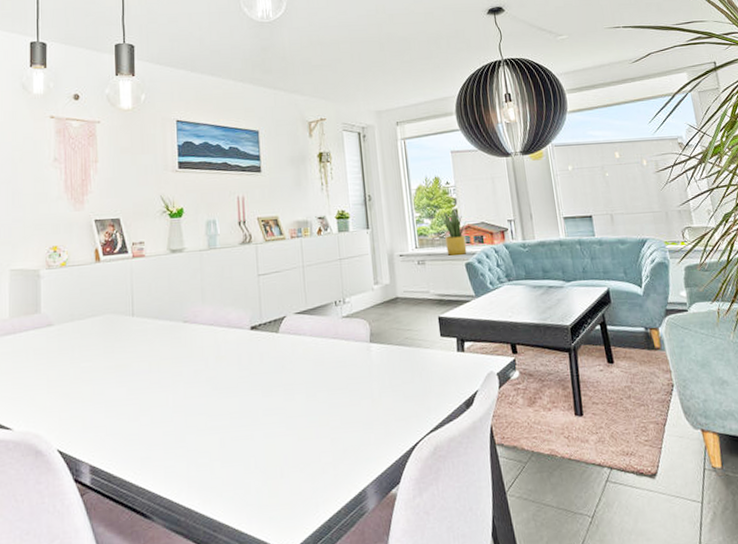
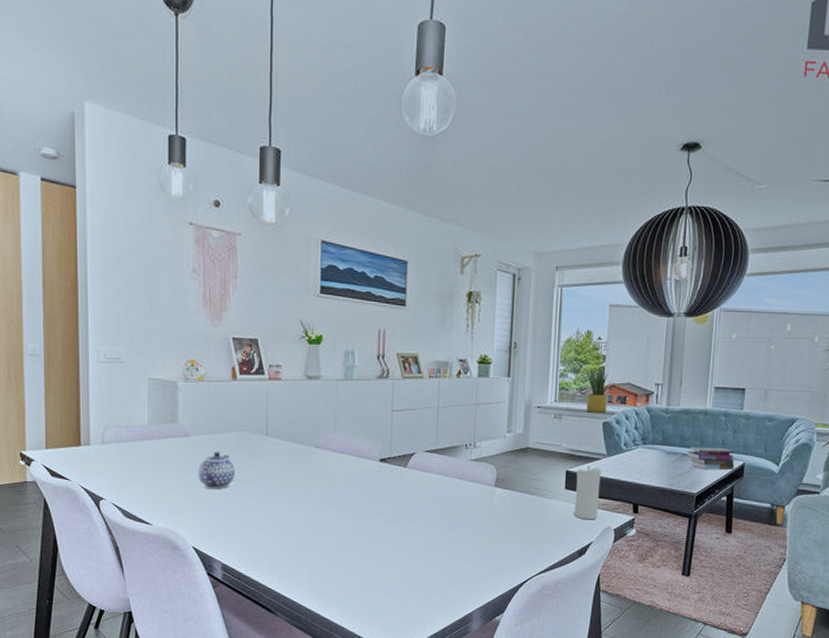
teapot: none [62,339,102,381] -> present [198,452,236,489]
candle: none [449,308,479,367] -> present [574,465,601,520]
books: none [552,275,601,300] -> present [687,446,735,471]

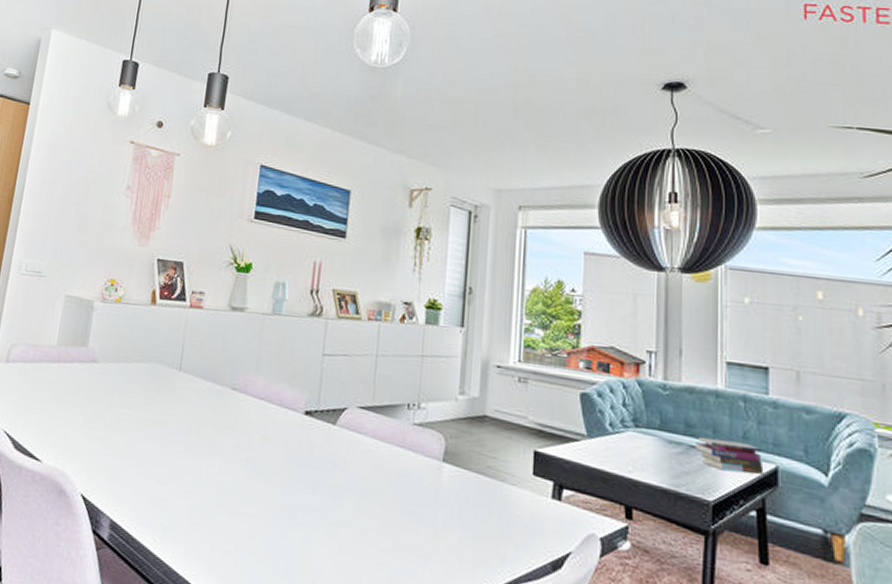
teapot: present [198,452,236,489] -> none [99,383,142,428]
candle: present [574,465,601,520] -> none [545,446,580,522]
planter: present [586,366,612,414] -> none [557,324,590,383]

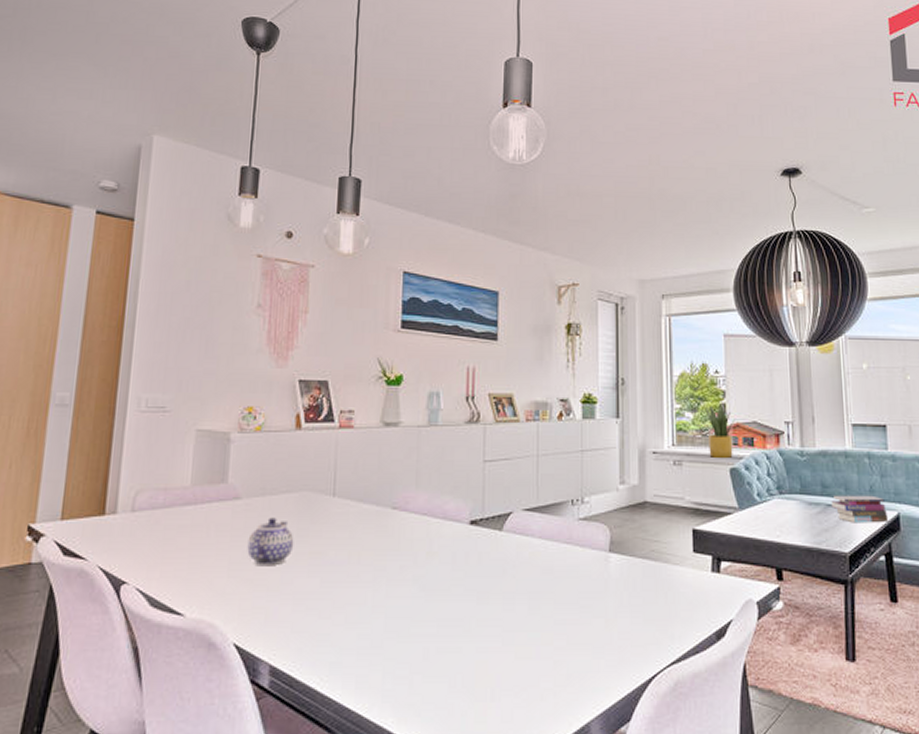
teapot: none [99,383,142,428] -> present [247,517,294,565]
planter: none [557,324,590,383] -> present [705,403,735,459]

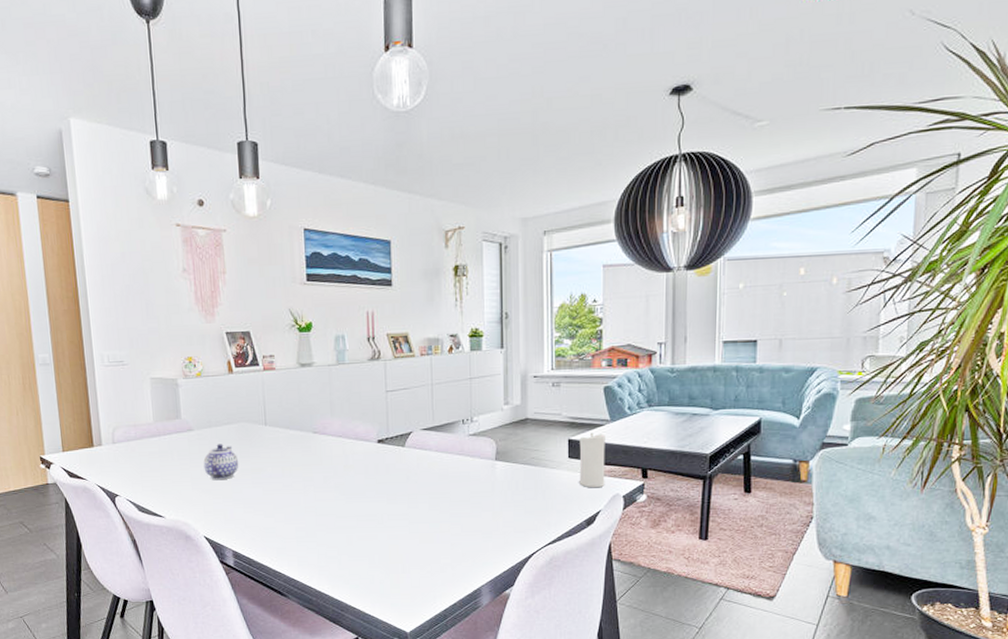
planter: present [705,403,735,459] -> none [582,330,610,379]
candle: none [705,521,736,591] -> present [579,432,606,488]
books: present [831,495,889,523] -> none [697,404,750,429]

